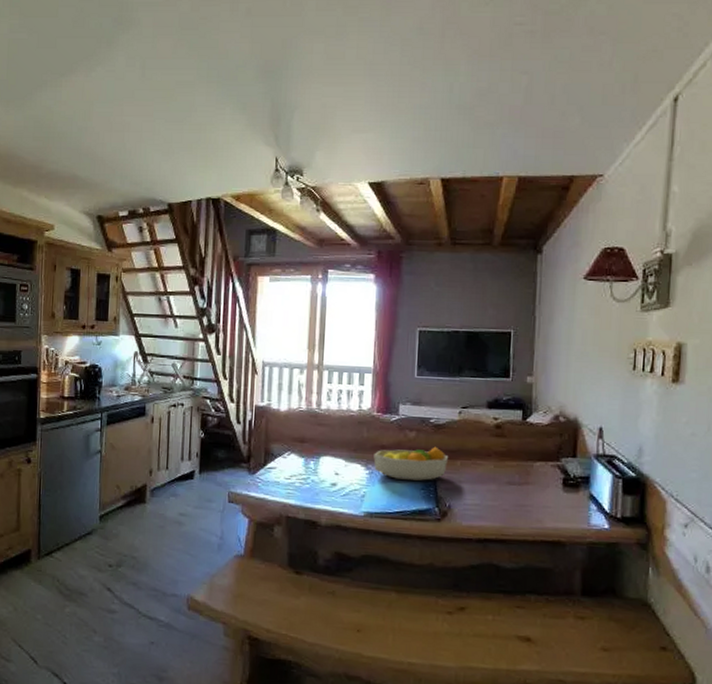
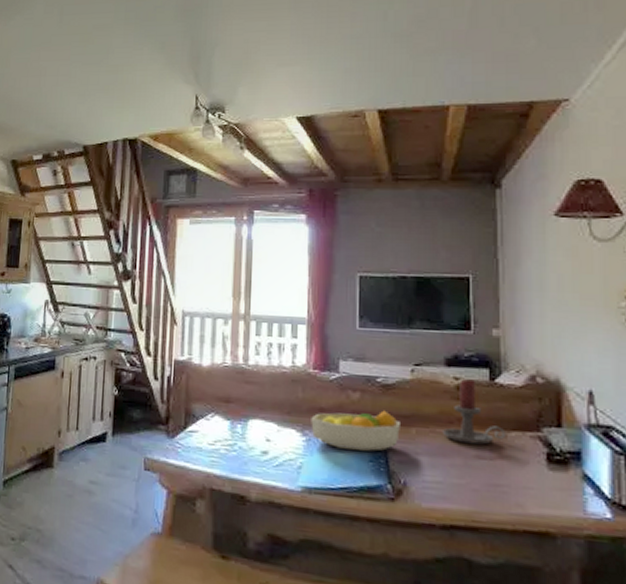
candle holder: none [481,419,532,473] -> present [441,379,506,445]

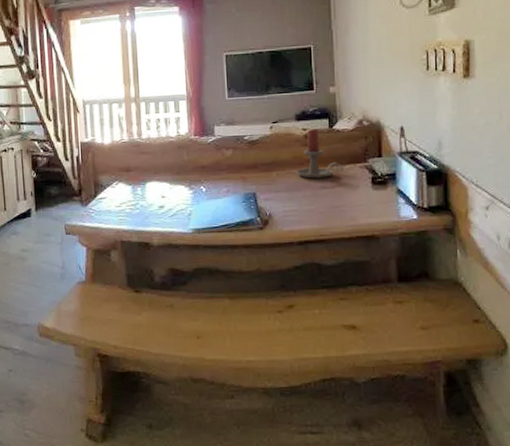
fruit bowl: present [311,410,400,452] -> none [195,161,264,195]

